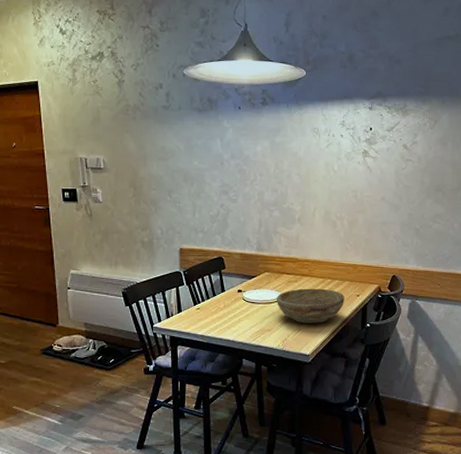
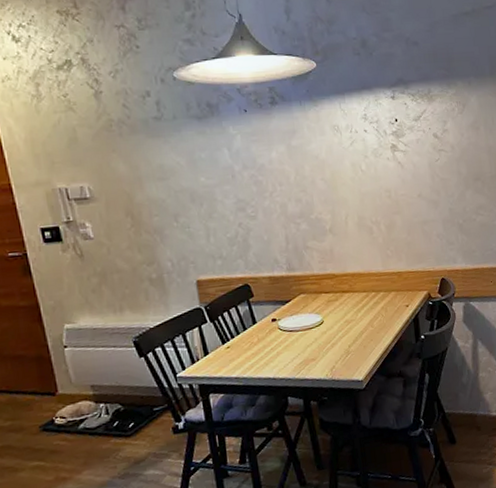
bowl: present [277,288,345,324] -> none [317,303,393,346]

